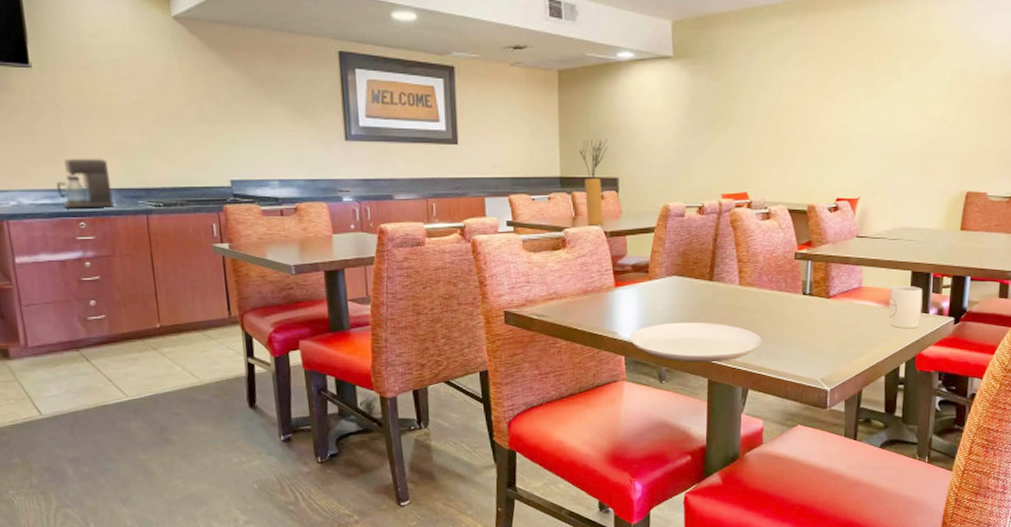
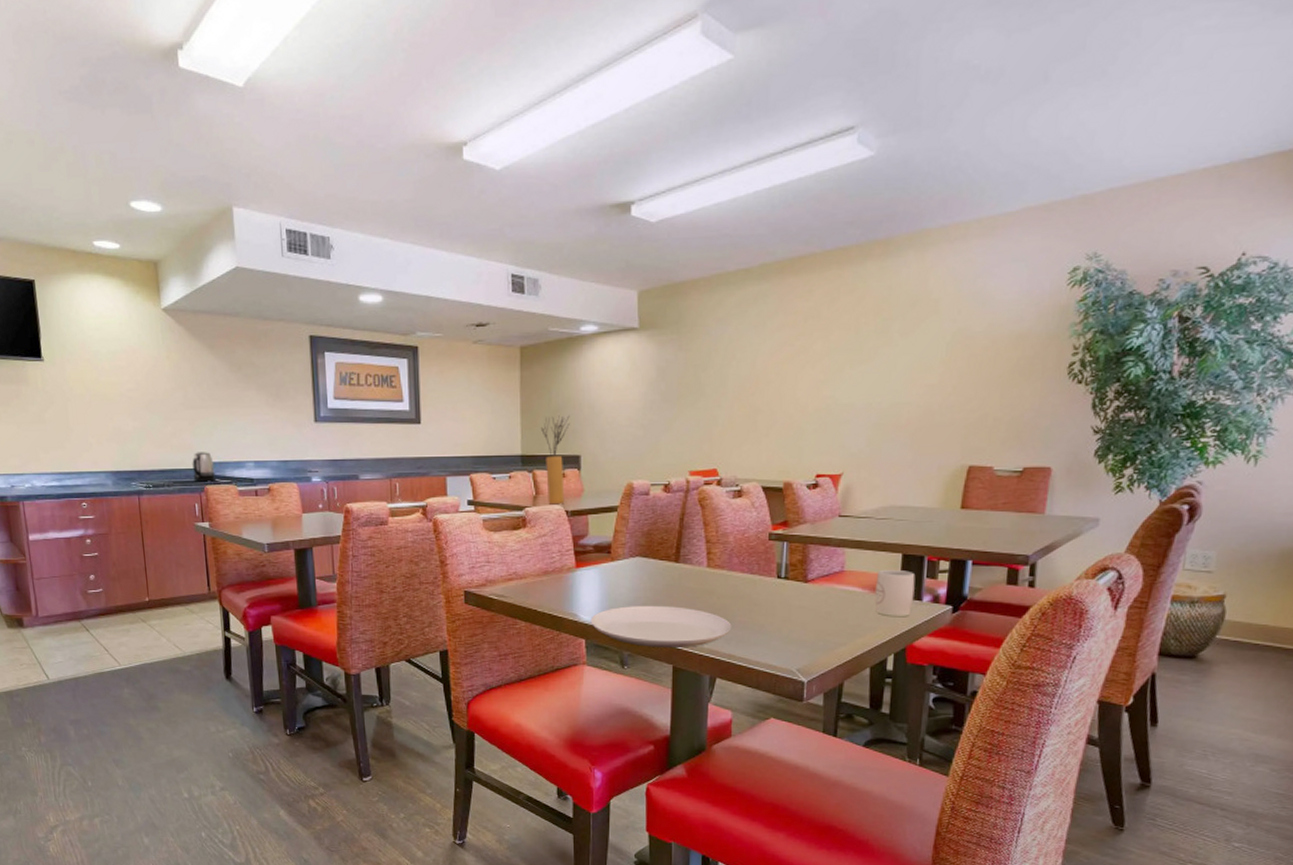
coffee maker: present [56,158,114,209] -> none [63,443,111,490]
kettle: none [208,169,235,201] -> present [192,452,215,482]

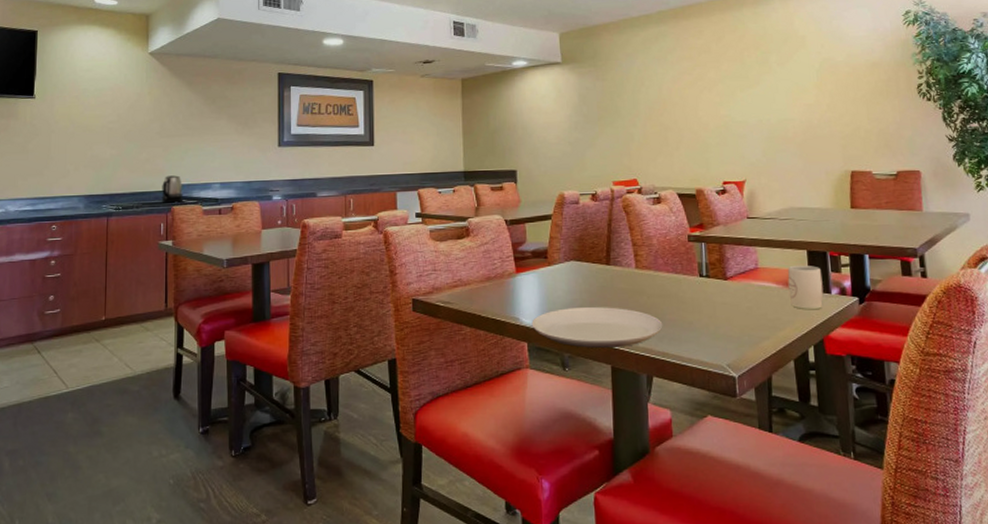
vase: present [541,415,570,505] -> none [481,135,506,215]

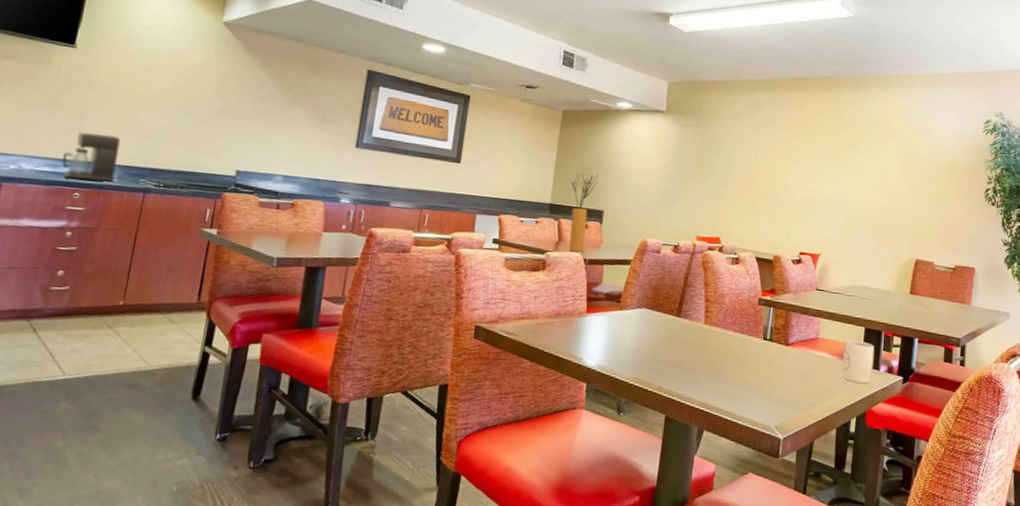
coffee maker: none [38,169,82,214] -> present [62,132,121,182]
kettle: present [162,175,182,203] -> none [212,158,240,189]
vase: none [481,135,506,215] -> present [568,173,599,253]
plate: present [531,306,663,349] -> none [593,354,722,399]

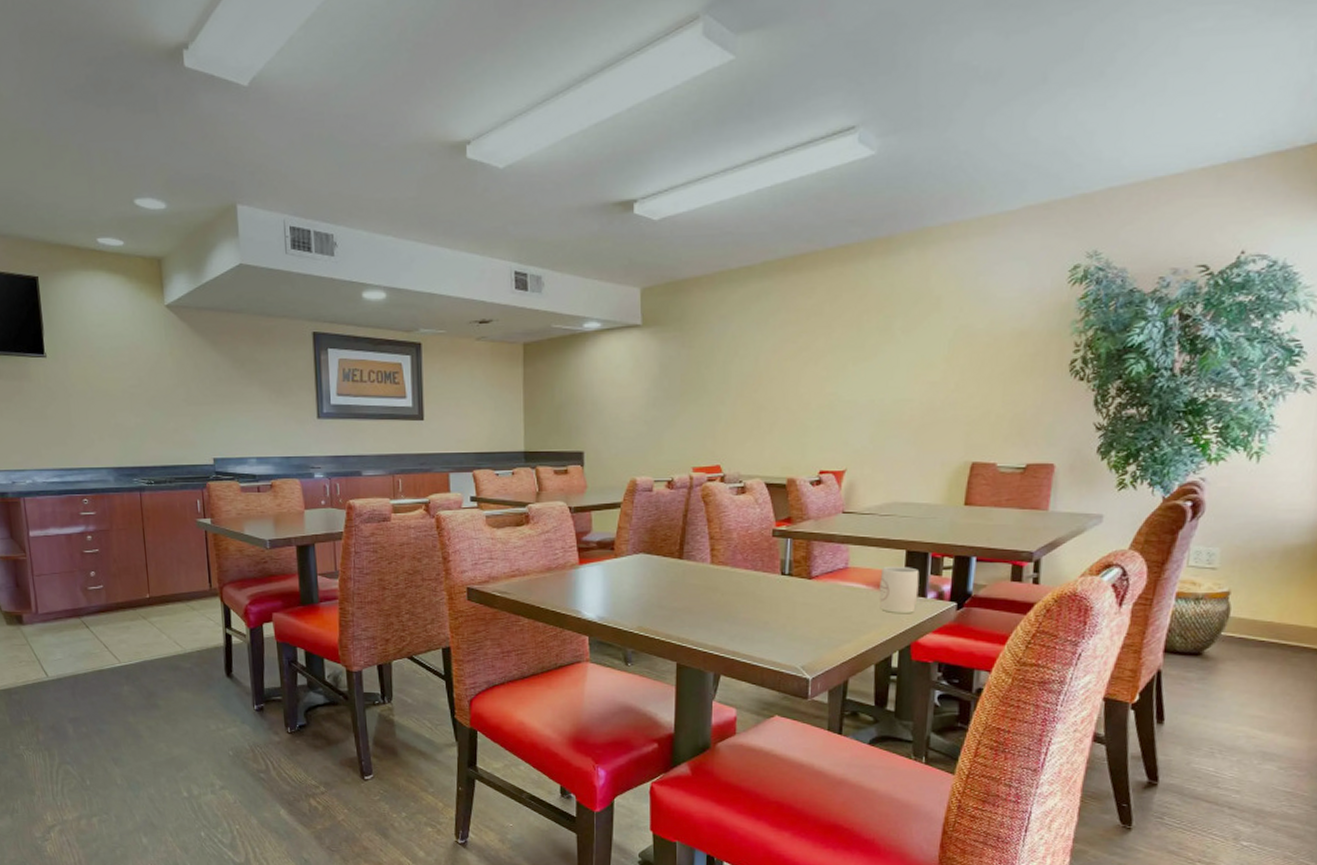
coffee maker: present [62,132,121,182] -> none [64,439,112,486]
vase: present [568,173,599,253] -> none [544,411,573,501]

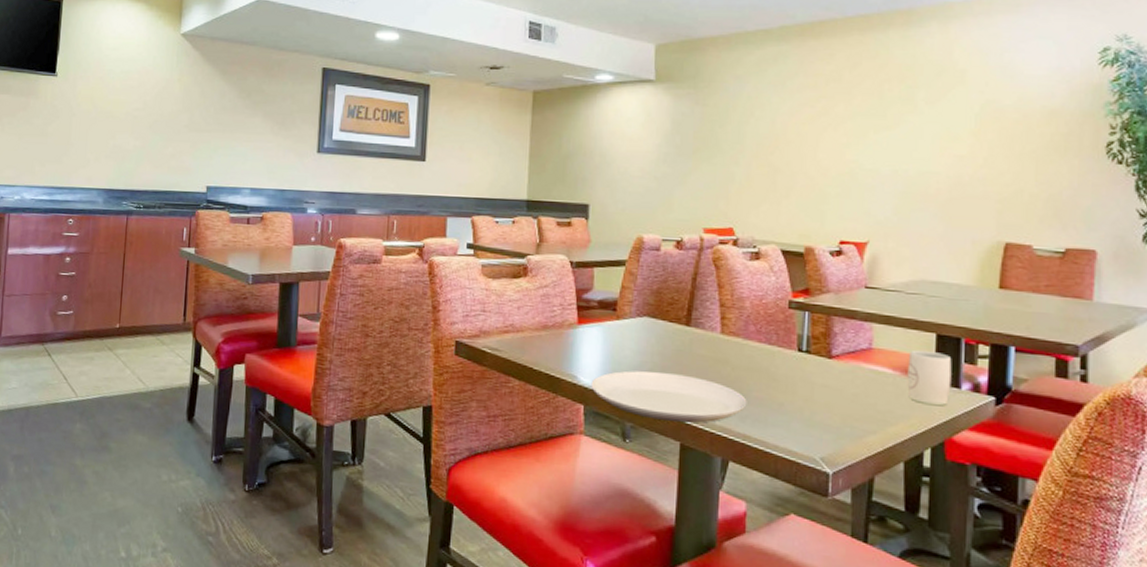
plate: none [594,602,736,646] -> present [591,370,747,423]

